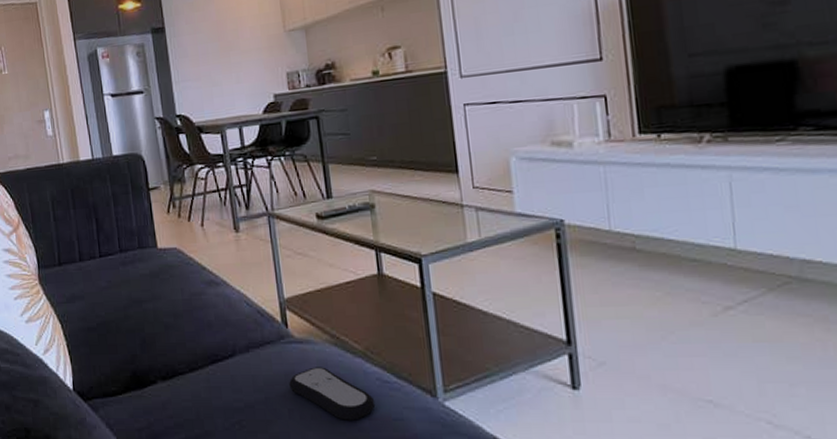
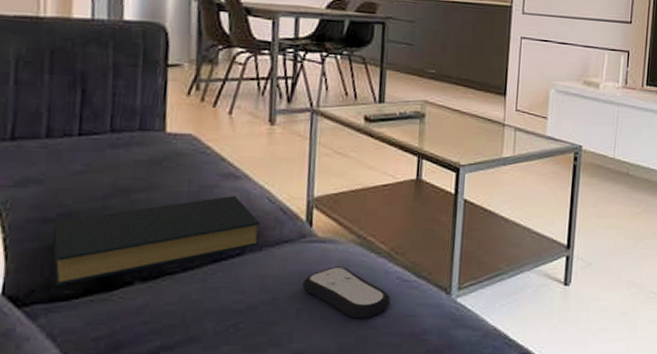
hardback book: none [96,301,246,384] -> present [52,196,261,286]

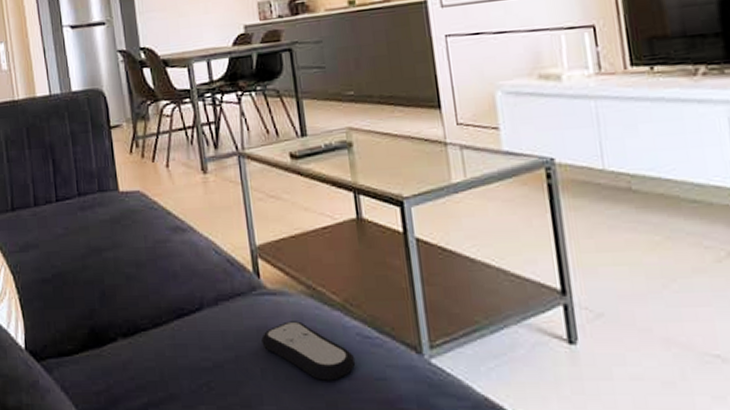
hardback book: present [52,196,261,286] -> none [51,249,215,342]

